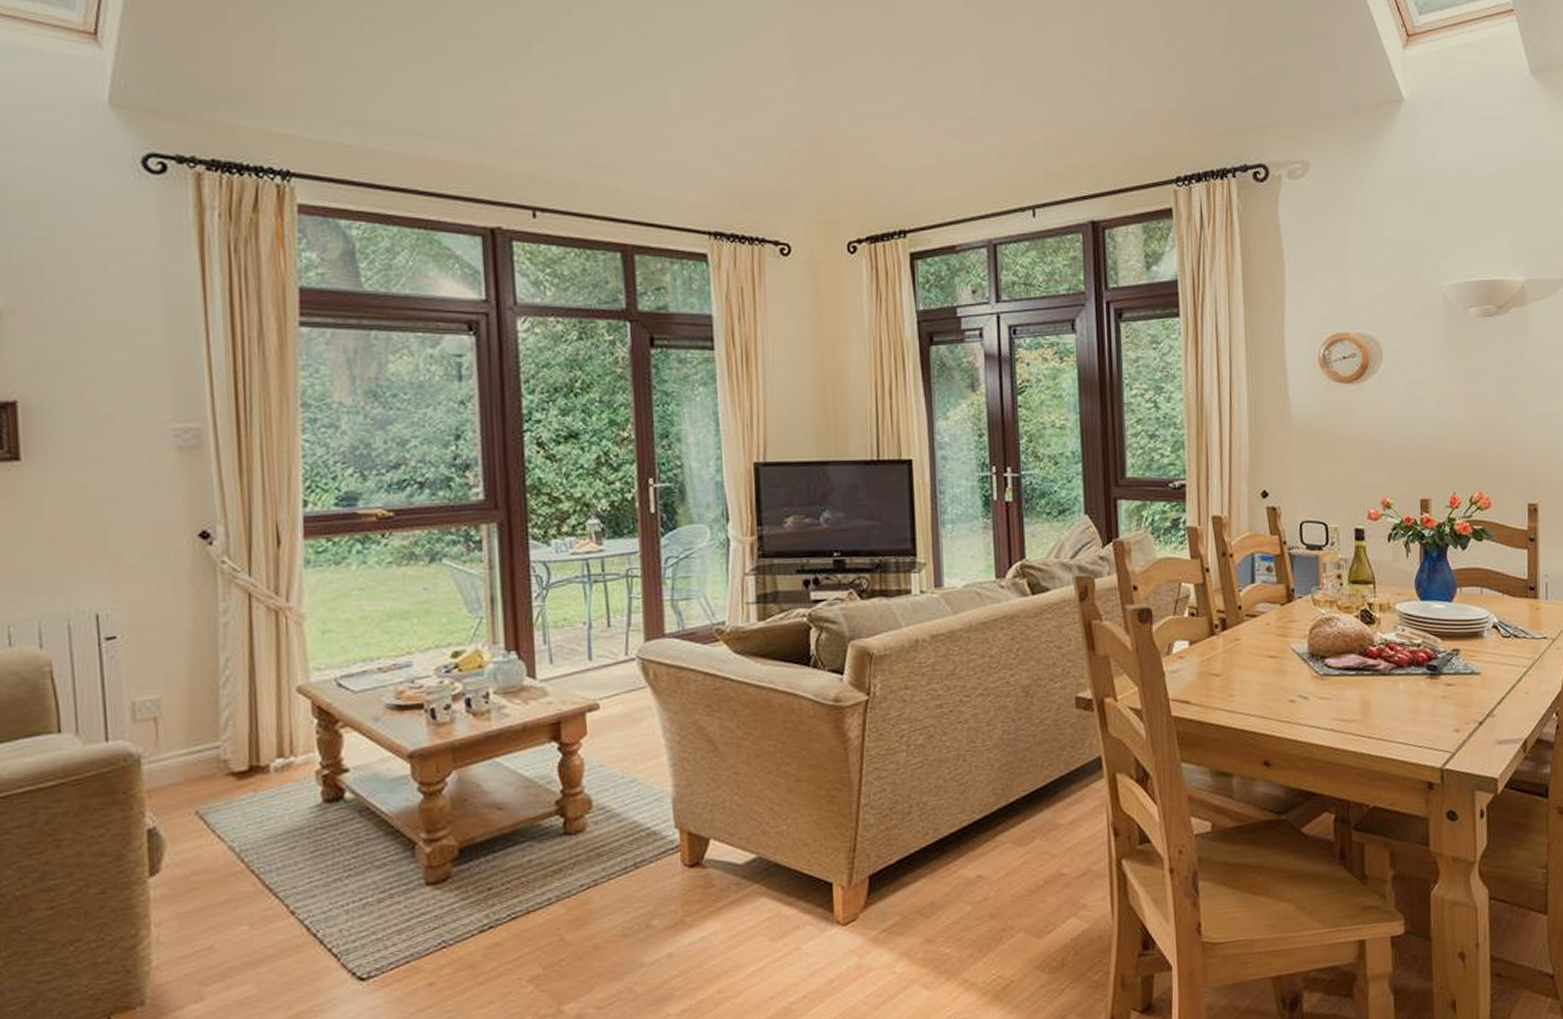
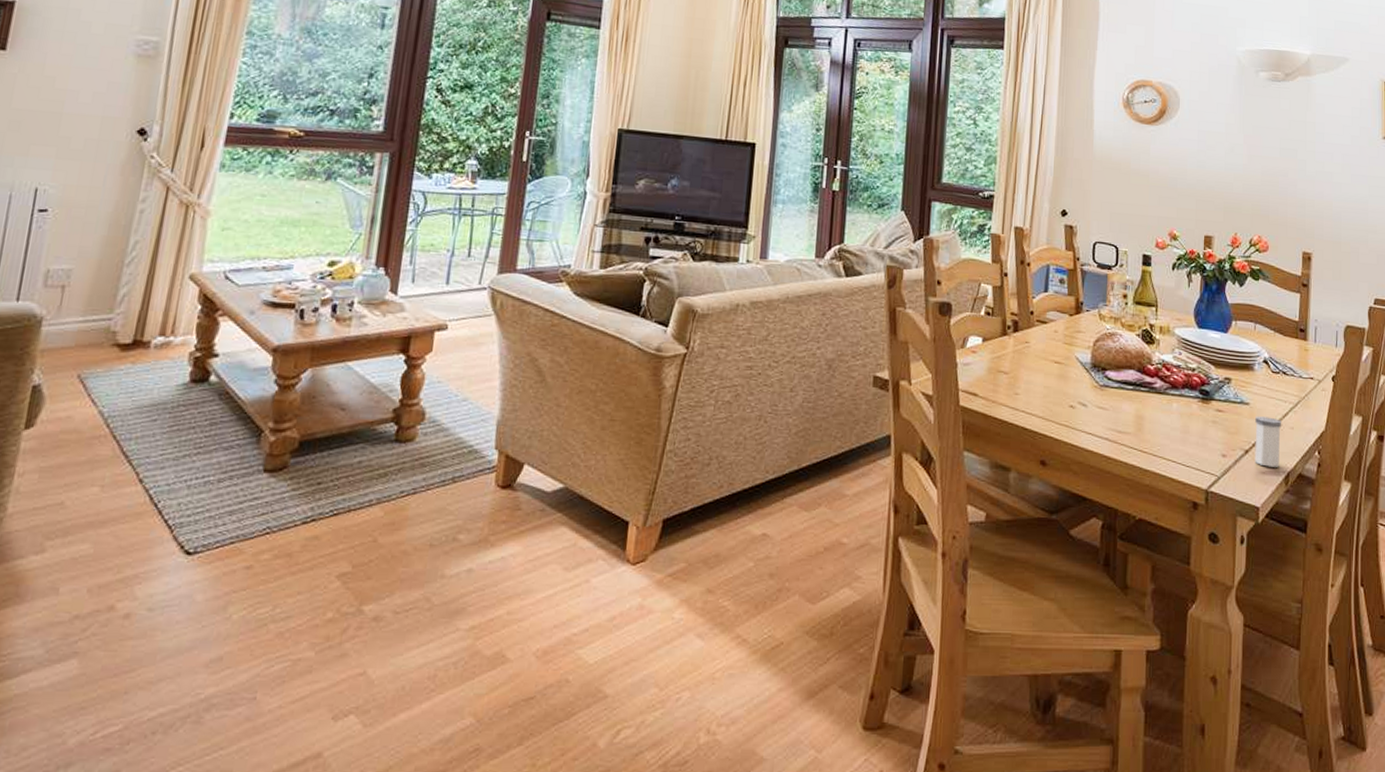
salt shaker: none [1488,684,1517,736] -> present [1255,416,1282,467]

